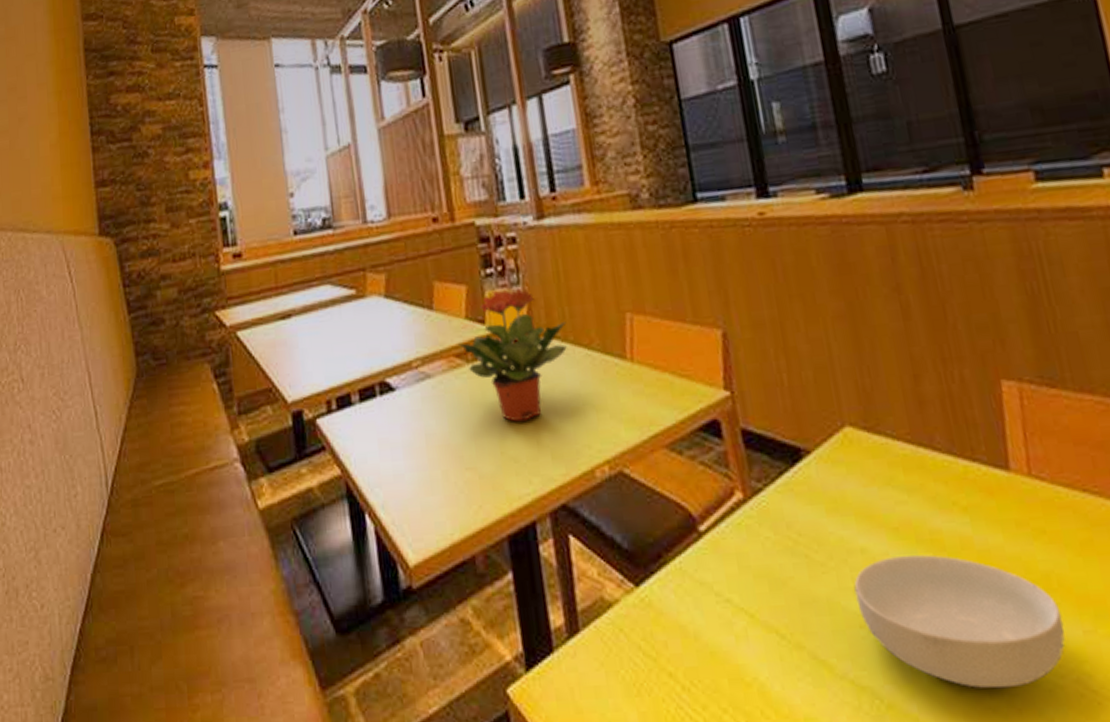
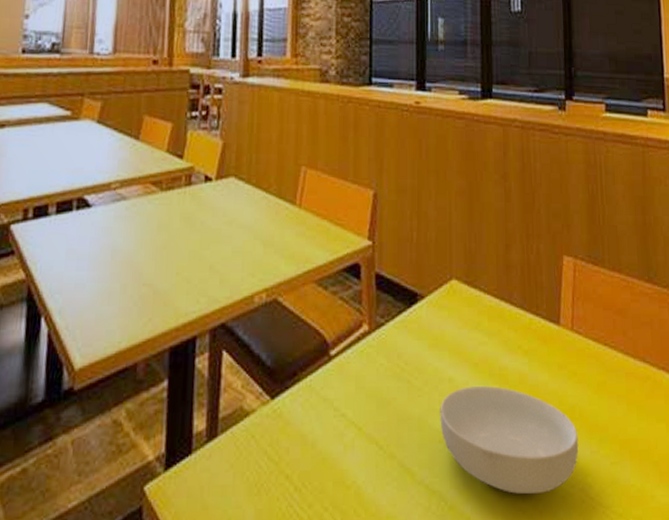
potted plant: present [458,289,567,422] -> none [156,131,252,248]

